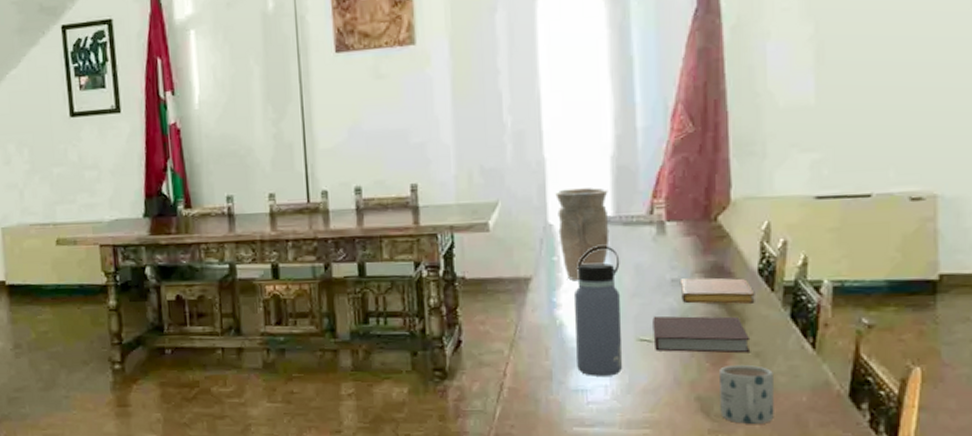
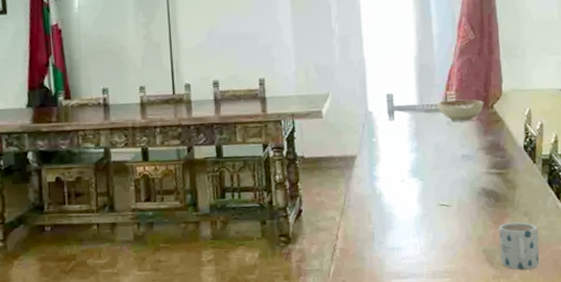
vase: present [555,187,610,281] -> none [373,82,415,158]
water bottle: present [575,246,622,376] -> none [390,129,427,236]
decorative bowl: none [640,209,705,237] -> present [437,99,484,121]
notebook: present [652,315,751,354] -> none [449,184,521,214]
notebook: present [679,277,755,304] -> none [468,153,523,175]

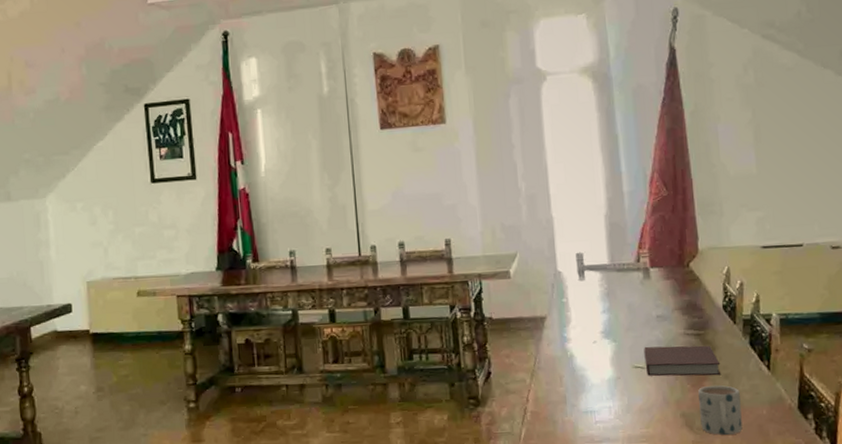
decorative bowl: present [437,99,484,121] -> none [629,257,679,281]
notebook: none [449,184,521,214] -> present [644,345,721,376]

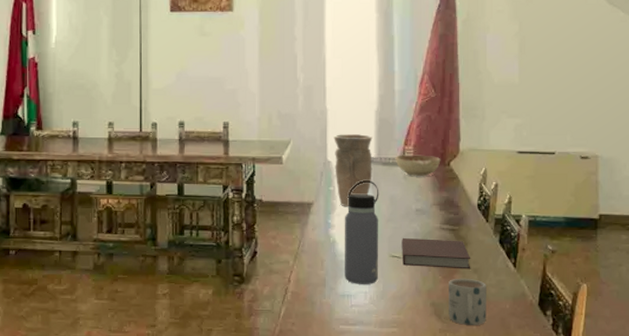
vase: none [562,241,607,319] -> present [334,134,373,207]
water bottle: none [581,289,622,399] -> present [345,180,379,284]
decorative bowl: none [629,257,679,281] -> present [395,155,441,176]

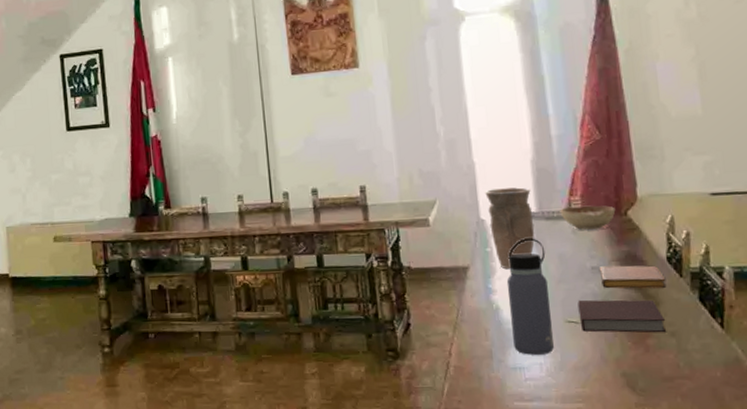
notebook: none [422,209,475,231] -> present [599,265,667,289]
mug: present [448,279,486,325] -> none [641,344,693,398]

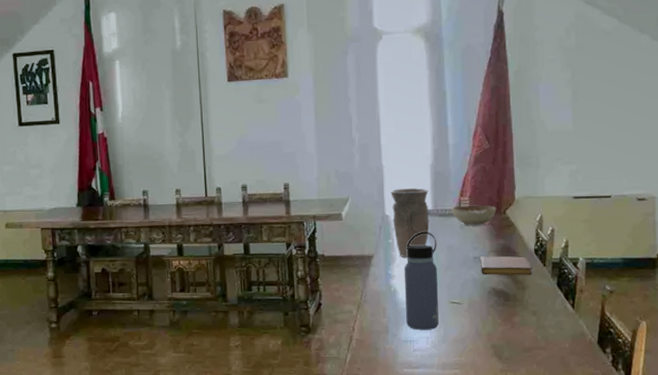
notebook: present [577,299,666,333] -> none [460,284,530,312]

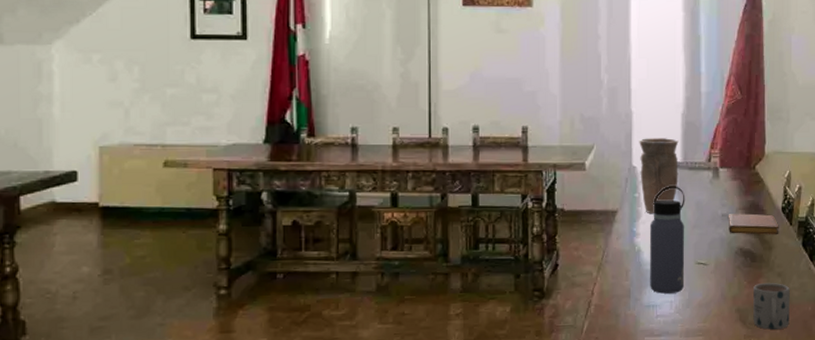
decorative bowl: present [451,205,497,225] -> none [701,158,747,180]
mug: none [508,321,546,365] -> present [753,283,790,330]

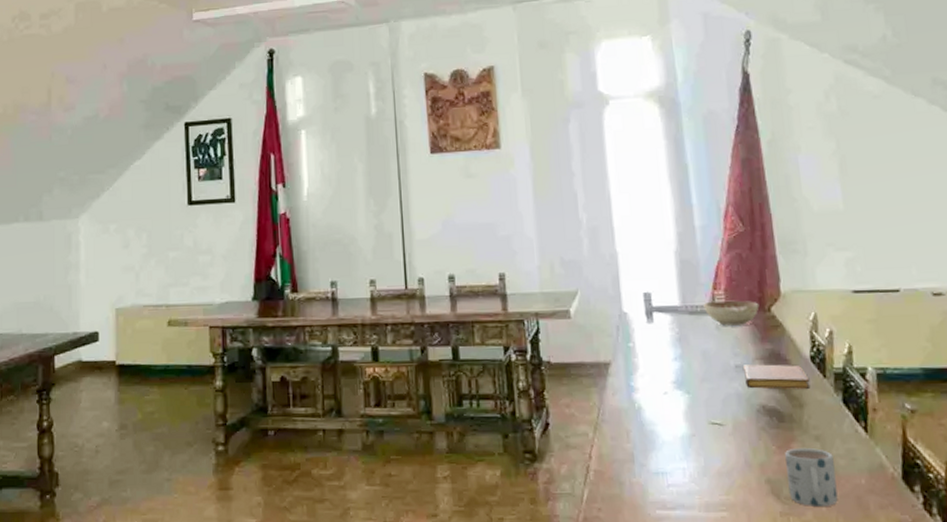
vase: present [639,138,679,214] -> none [628,279,679,366]
water bottle: present [650,186,685,294] -> none [650,333,697,459]
decorative bowl: none [701,158,747,180] -> present [703,300,760,326]

